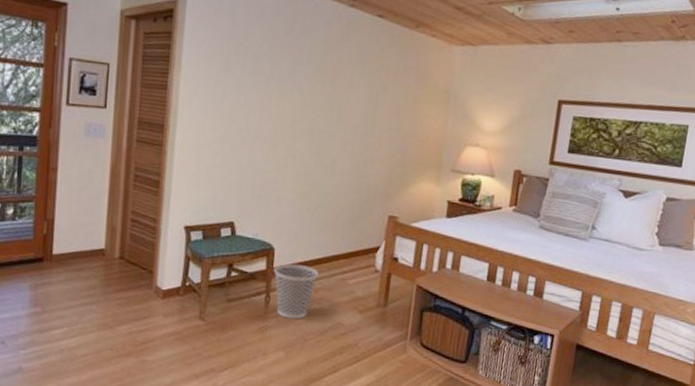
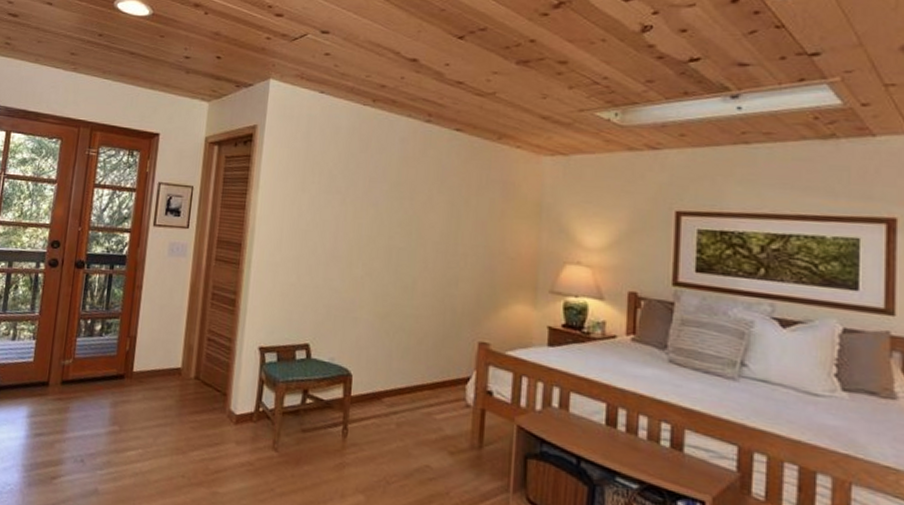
wastebasket: present [273,263,319,319] -> none [351,392,401,458]

